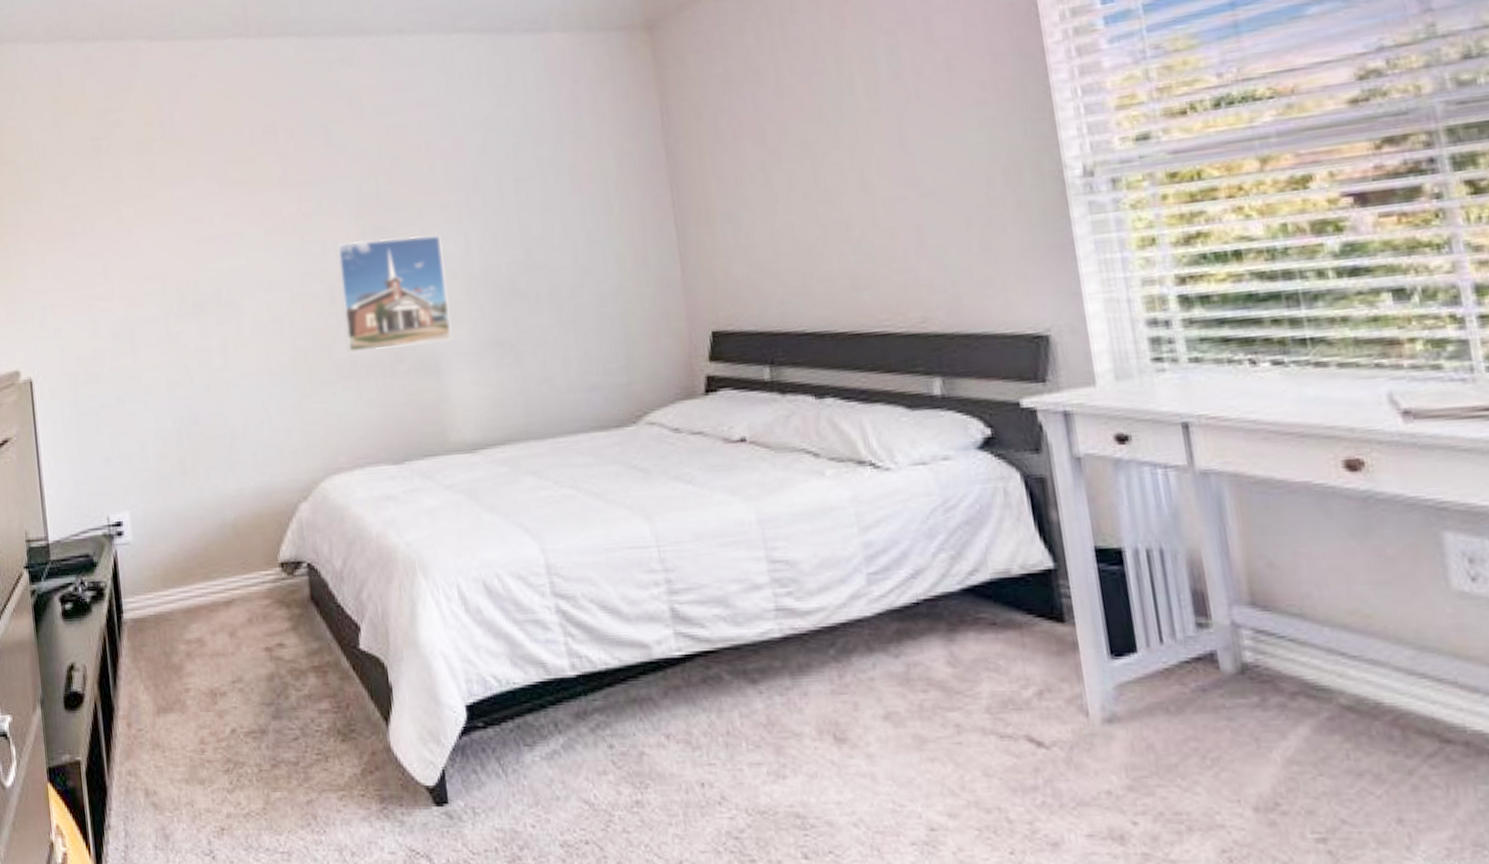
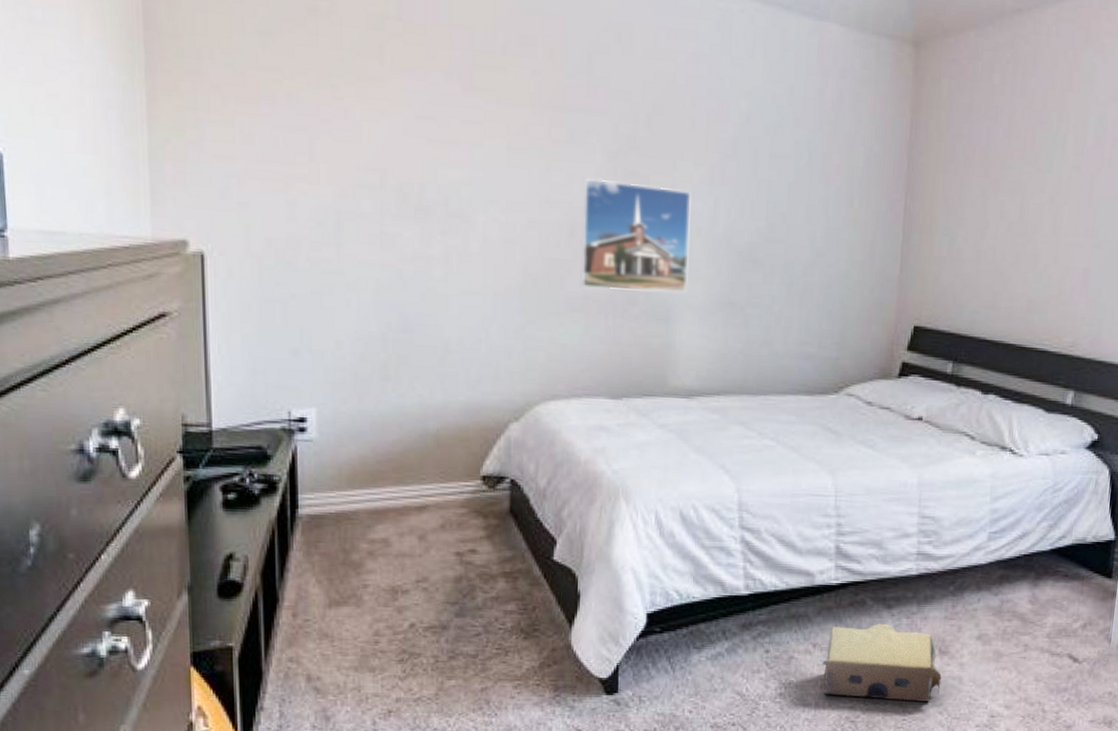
cardboard box: none [681,703,847,809] -> present [822,623,942,702]

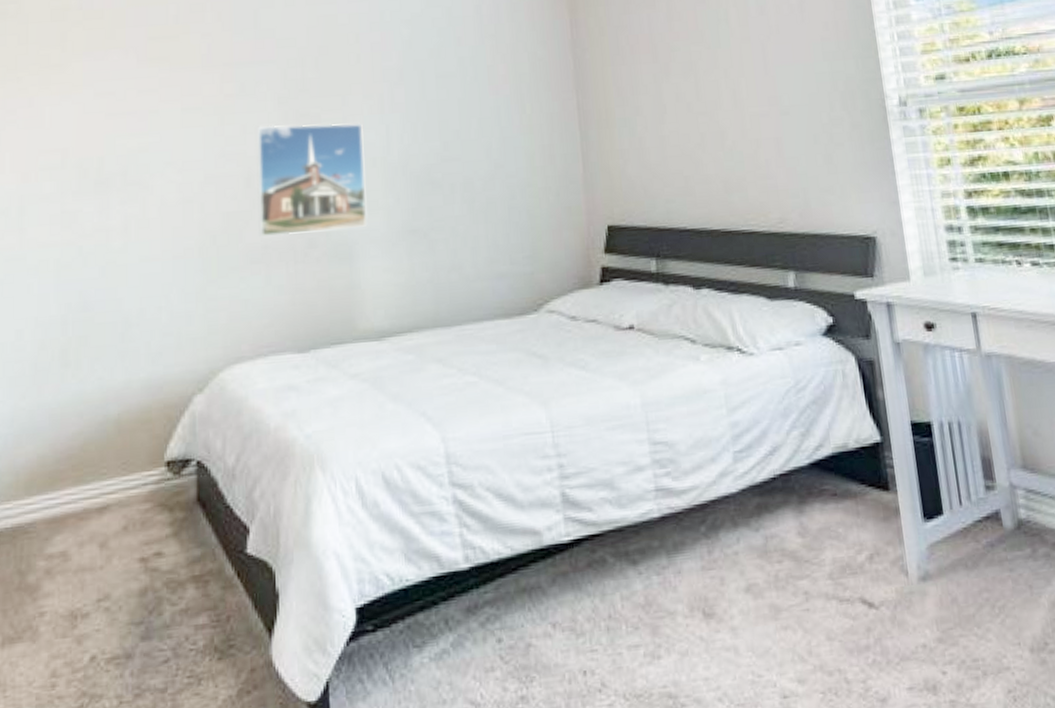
cardboard box: present [822,623,942,702] -> none [566,585,713,692]

